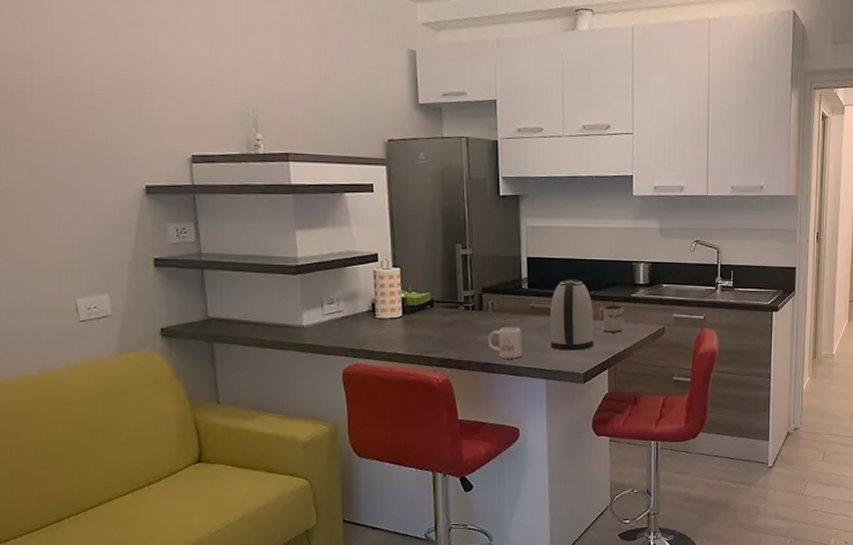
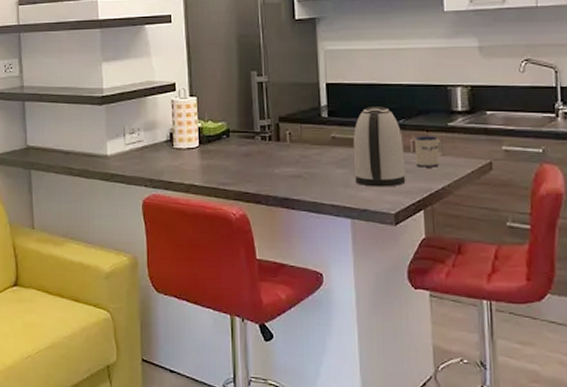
mug: present [487,326,522,359] -> none [285,158,324,195]

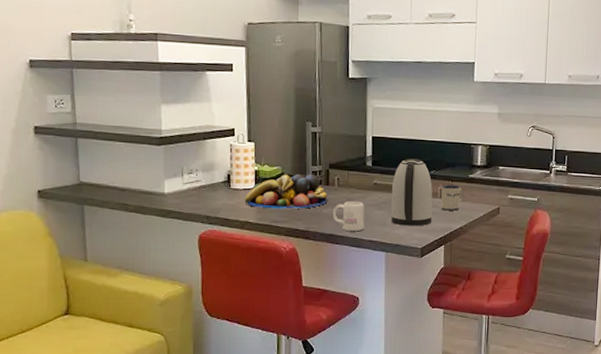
fruit bowl: none [188,129,280,170] -> present [244,174,328,209]
mug: none [285,158,324,195] -> present [332,201,365,232]

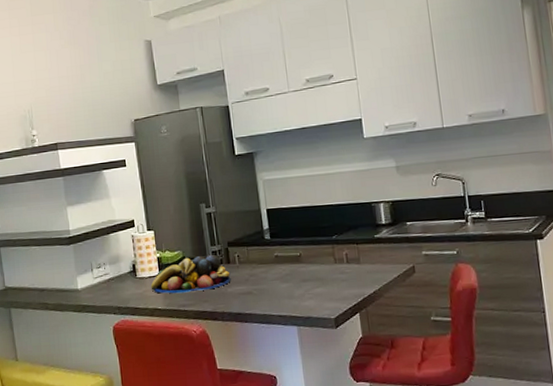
mug: present [332,201,365,232] -> none [237,276,272,308]
kettle: present [391,158,433,226] -> none [294,225,342,297]
mug: present [441,185,464,211] -> none [346,247,373,276]

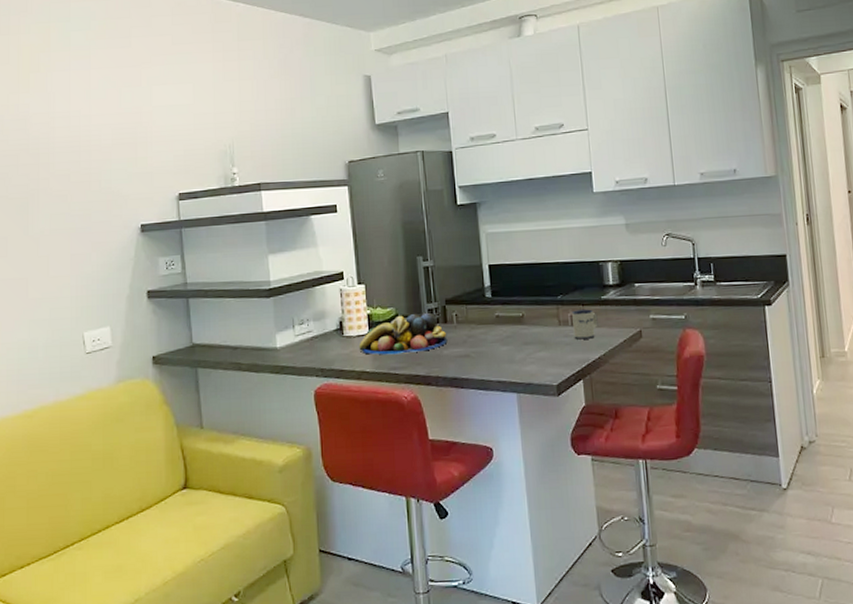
mug: none [346,247,373,276] -> present [571,309,598,340]

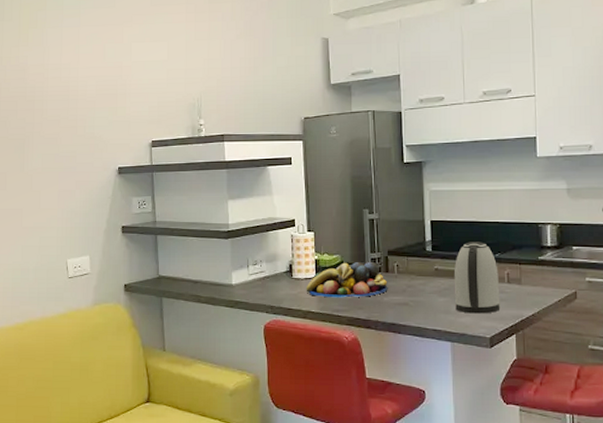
kettle: none [515,284,566,361] -> present [454,242,501,314]
mug: present [571,309,598,340] -> none [508,268,534,296]

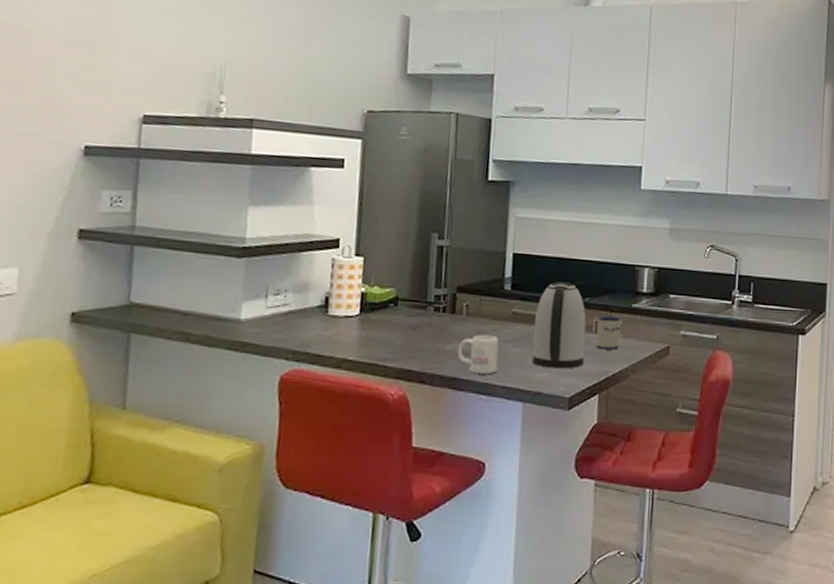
fruit bowl: present [306,261,388,298] -> none [344,298,453,344]
mug: none [393,288,427,320] -> present [457,334,499,375]
mug: none [508,268,534,296] -> present [596,316,625,350]

